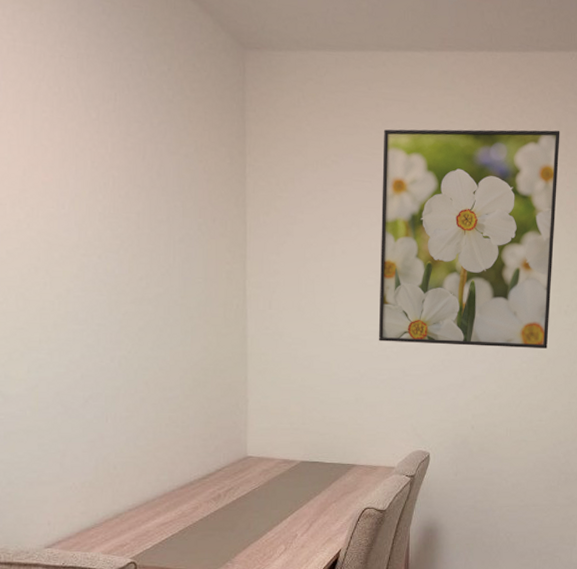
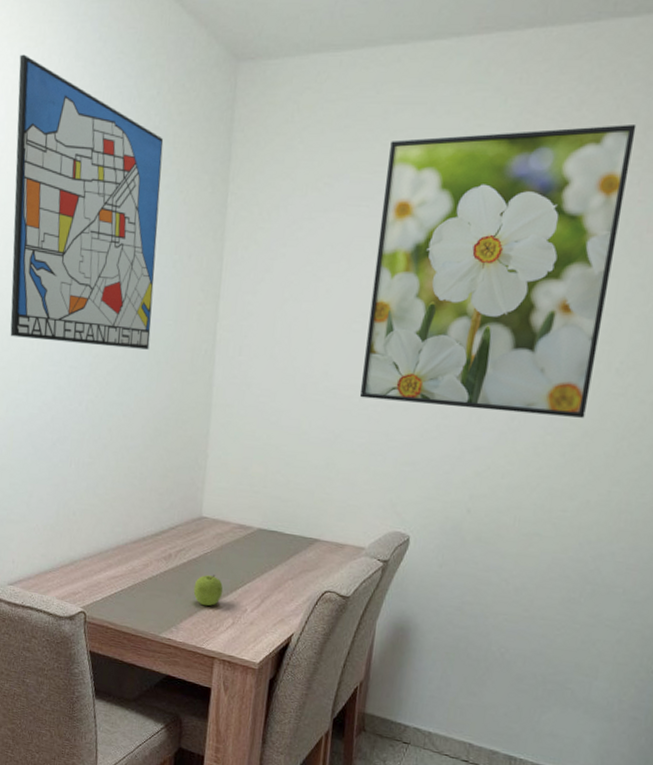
wall art: none [14,16,181,306] -> present [10,54,164,350]
fruit: none [245,508,274,538] -> present [193,575,223,607]

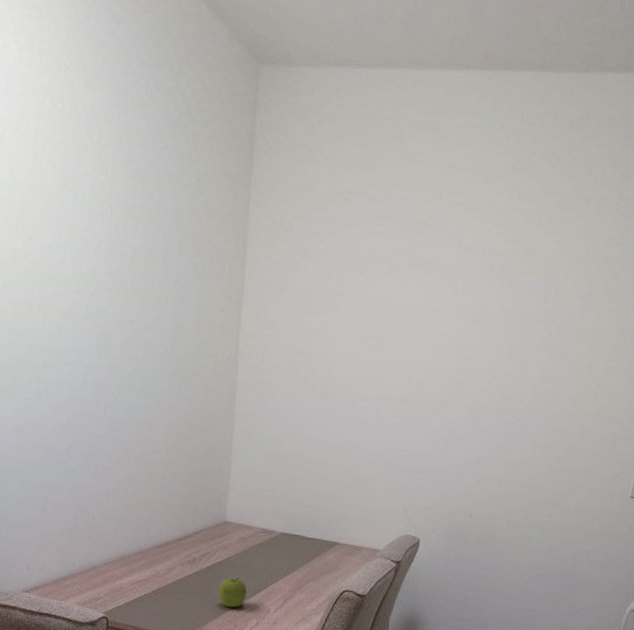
wall art: present [10,54,164,350] -> none [18,23,183,354]
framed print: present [359,125,637,418] -> none [376,163,616,434]

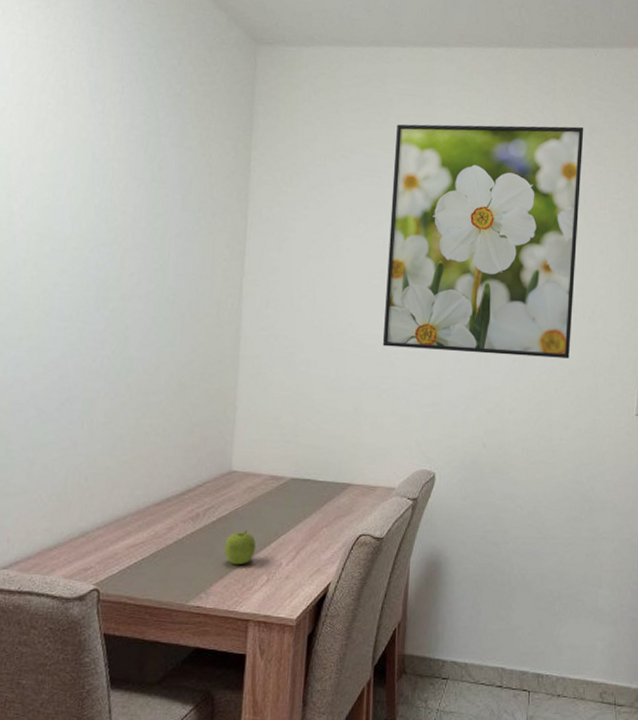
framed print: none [376,163,616,434] -> present [382,124,584,358]

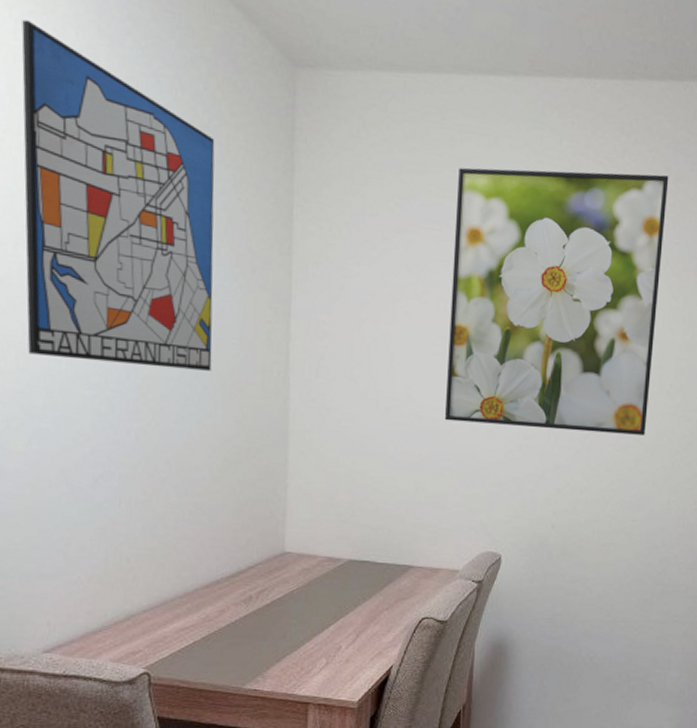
wall art: none [10,12,186,304] -> present [21,19,215,371]
fruit: present [224,531,256,566] -> none [280,614,314,649]

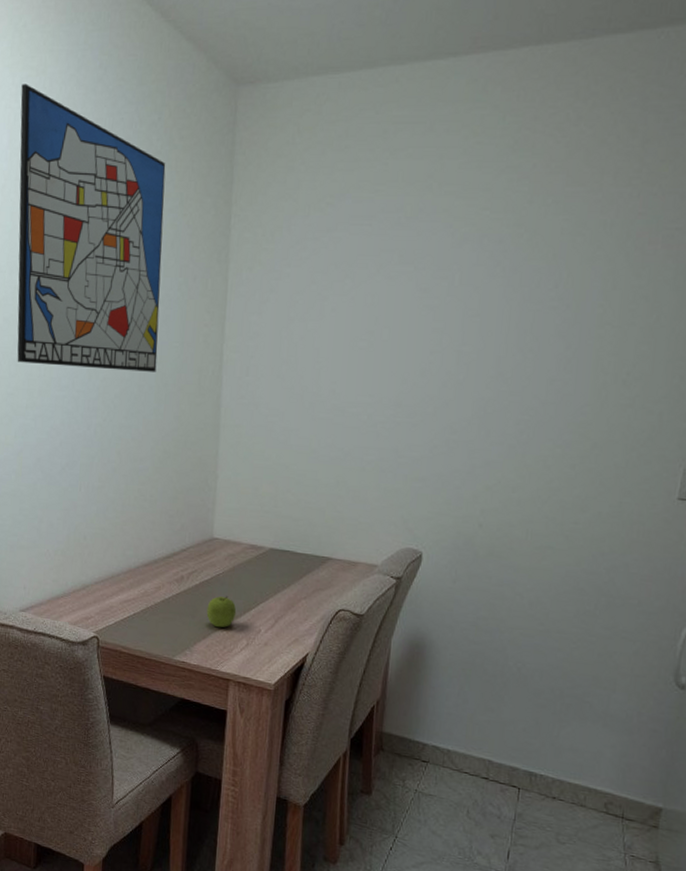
fruit: none [280,614,314,649] -> present [206,596,237,628]
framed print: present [444,167,669,435] -> none [367,139,634,430]

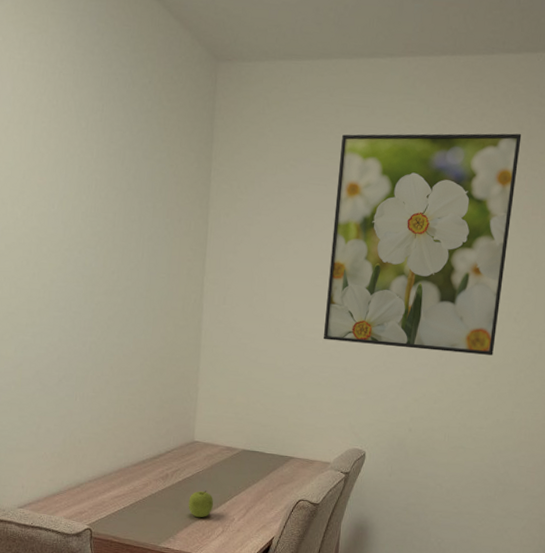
wall art: present [17,84,166,372] -> none [18,39,156,298]
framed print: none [367,139,634,430] -> present [323,133,522,356]

